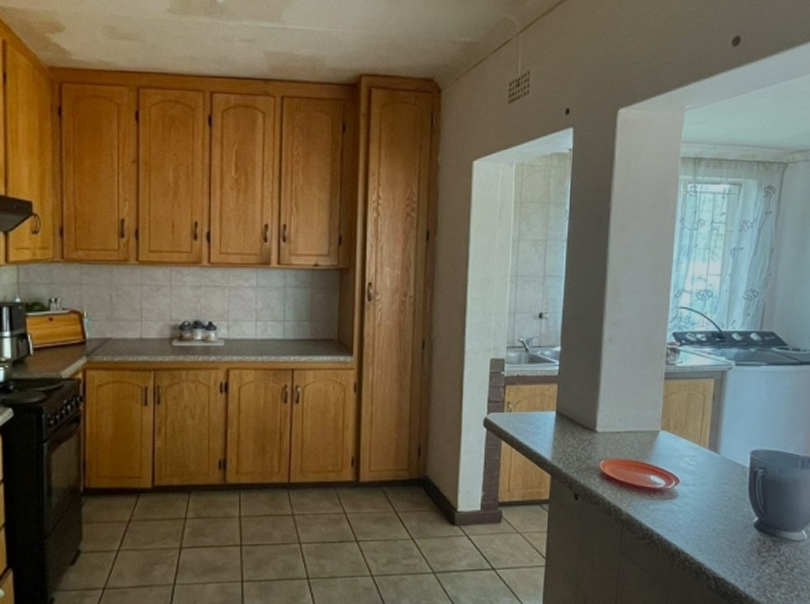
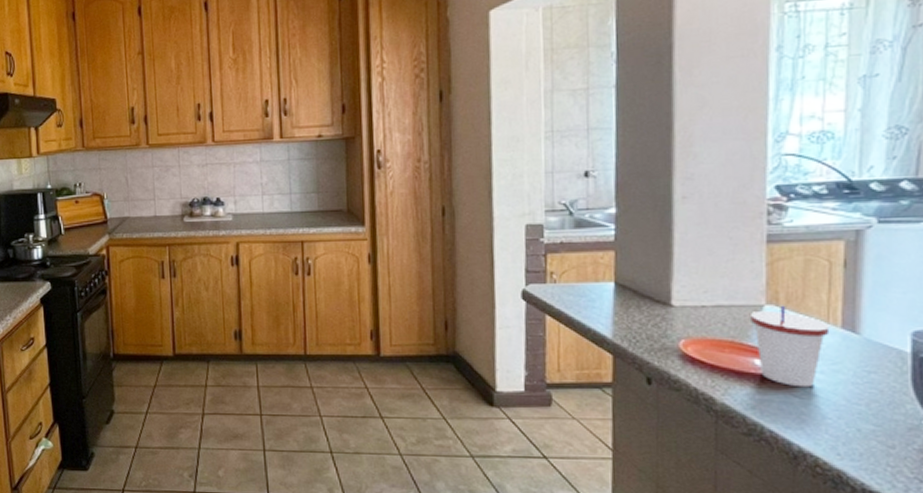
cup: none [649,431,701,498] -> present [749,305,830,388]

